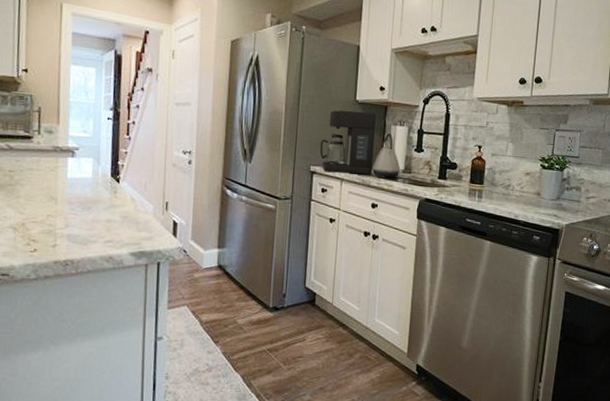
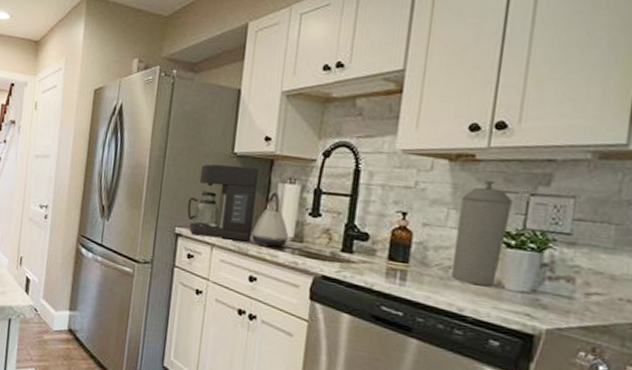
canister: none [509,120,546,198] -> present [450,180,514,287]

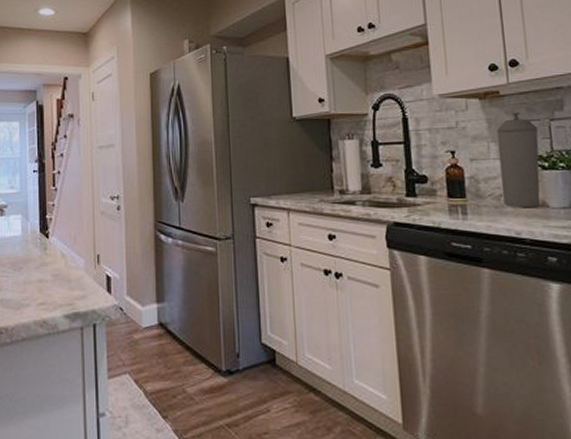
coffee maker: present [187,164,260,242] -> none [258,128,323,204]
kettle: present [251,192,289,248] -> none [323,150,358,202]

